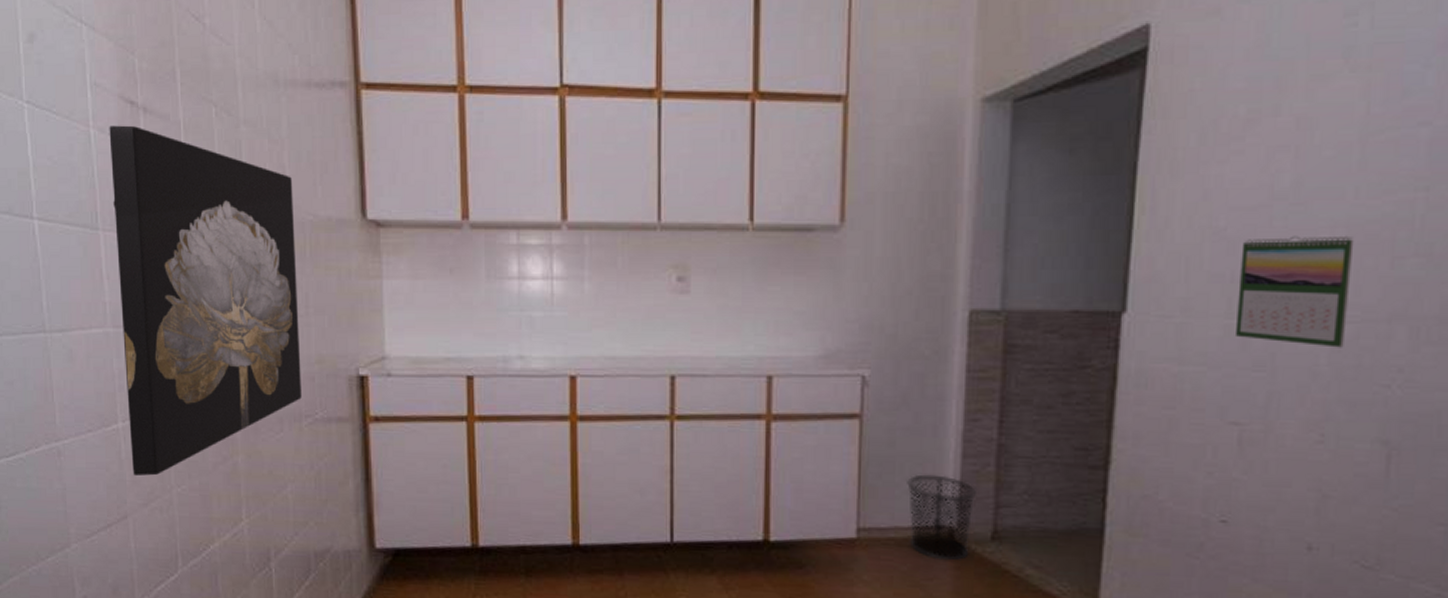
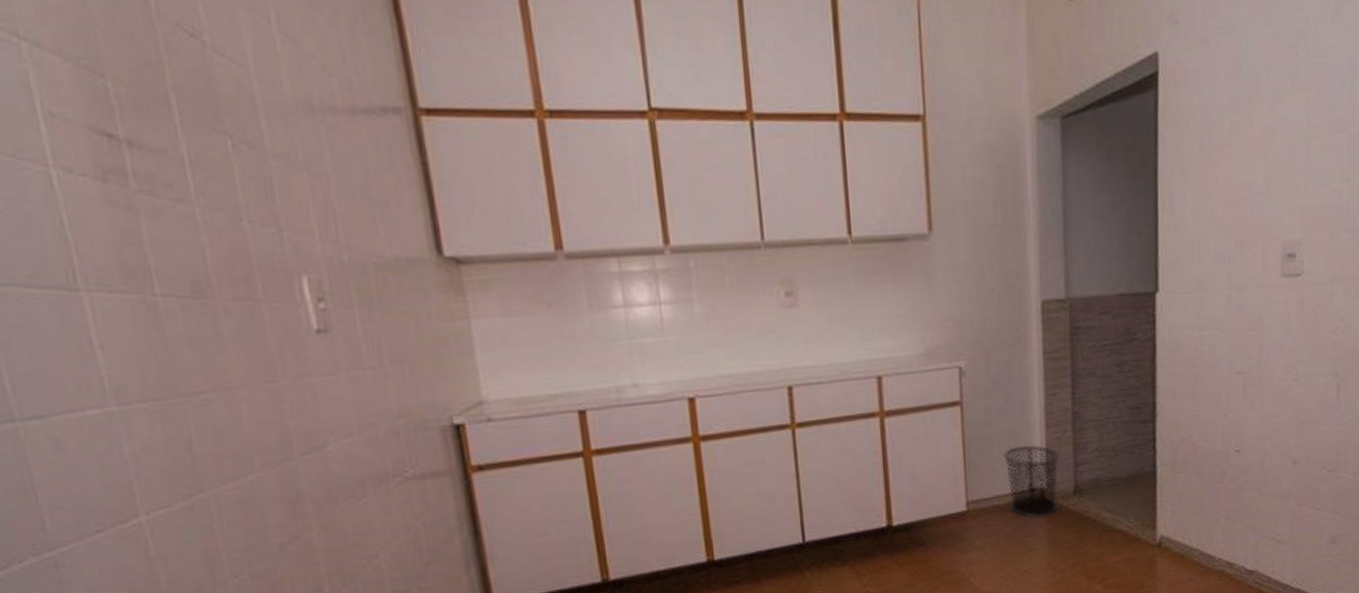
wall art: present [109,125,302,477] -> none [78,163,386,575]
calendar: present [1234,235,1354,348] -> none [1234,219,1307,307]

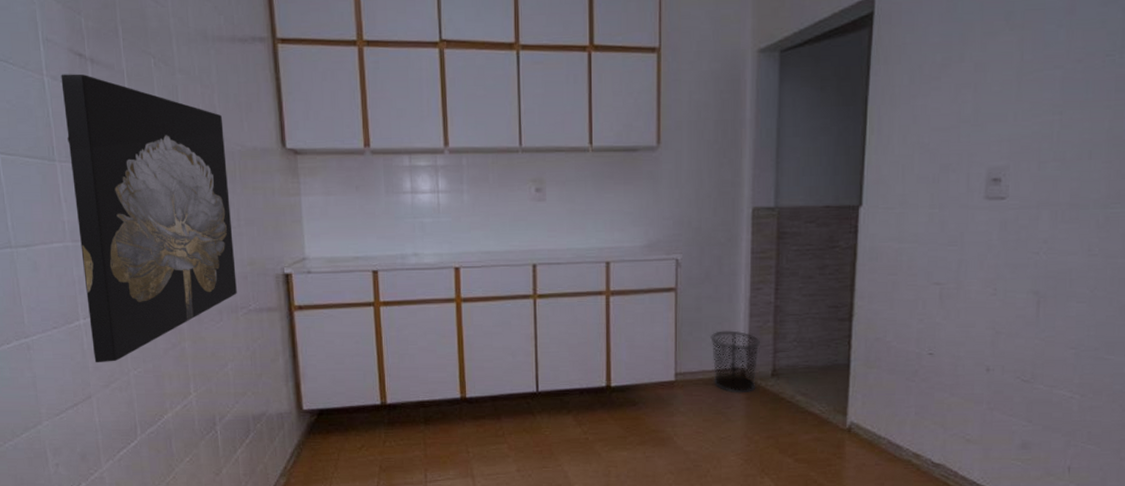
wall art: none [78,163,386,575] -> present [61,74,237,363]

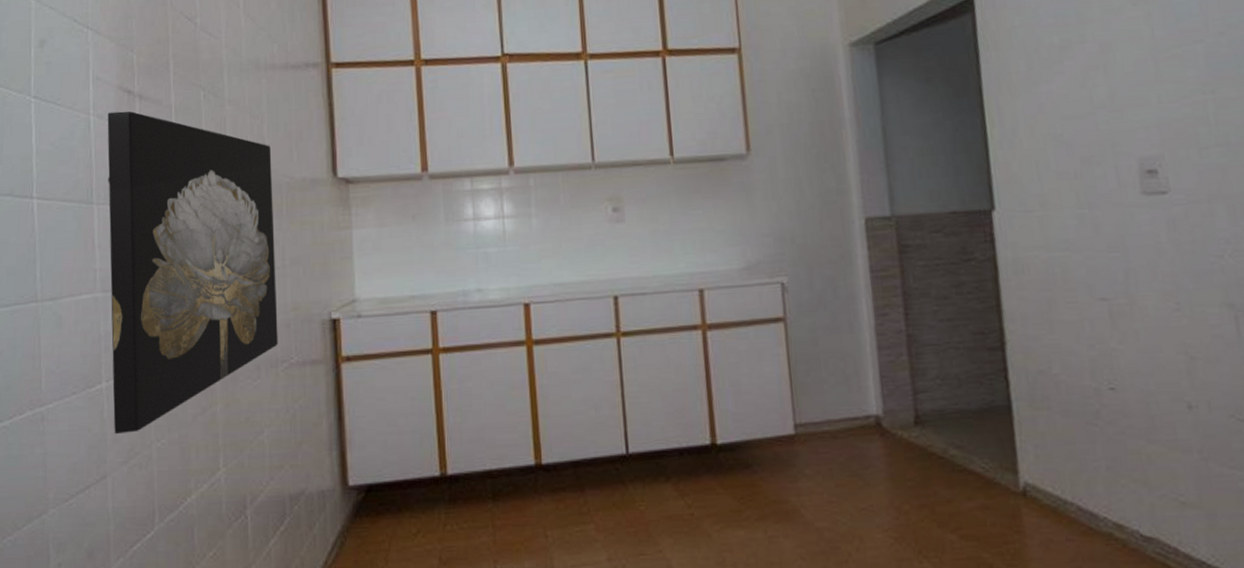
waste bin: present [710,330,760,394] -> none [833,367,897,449]

